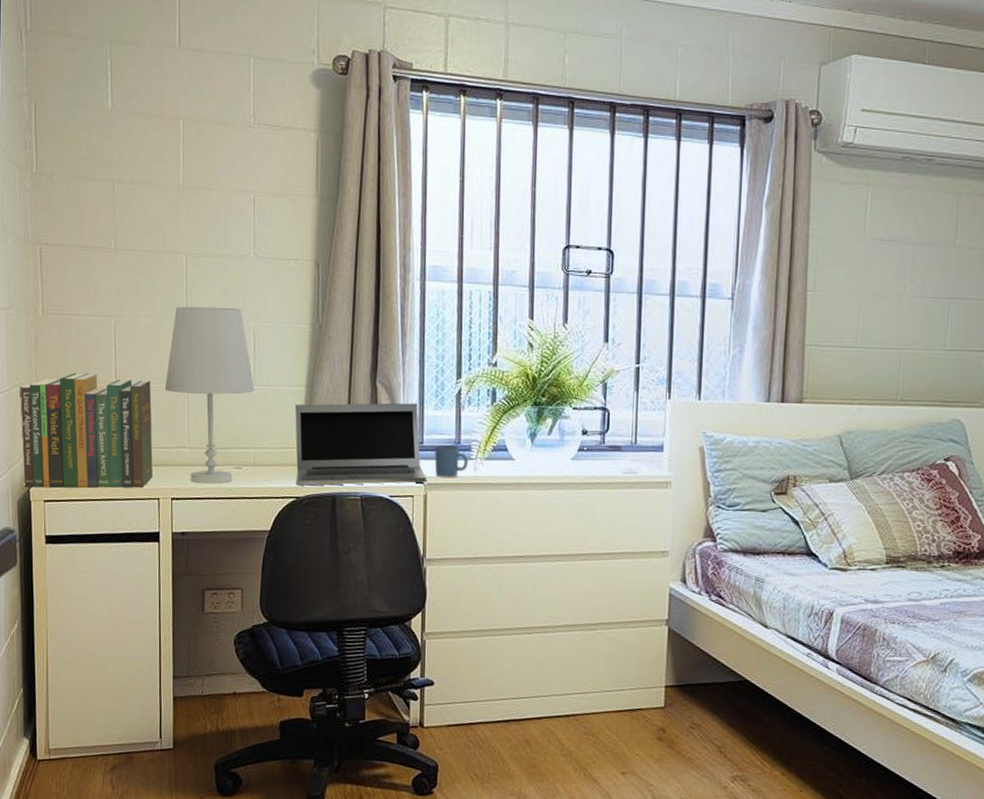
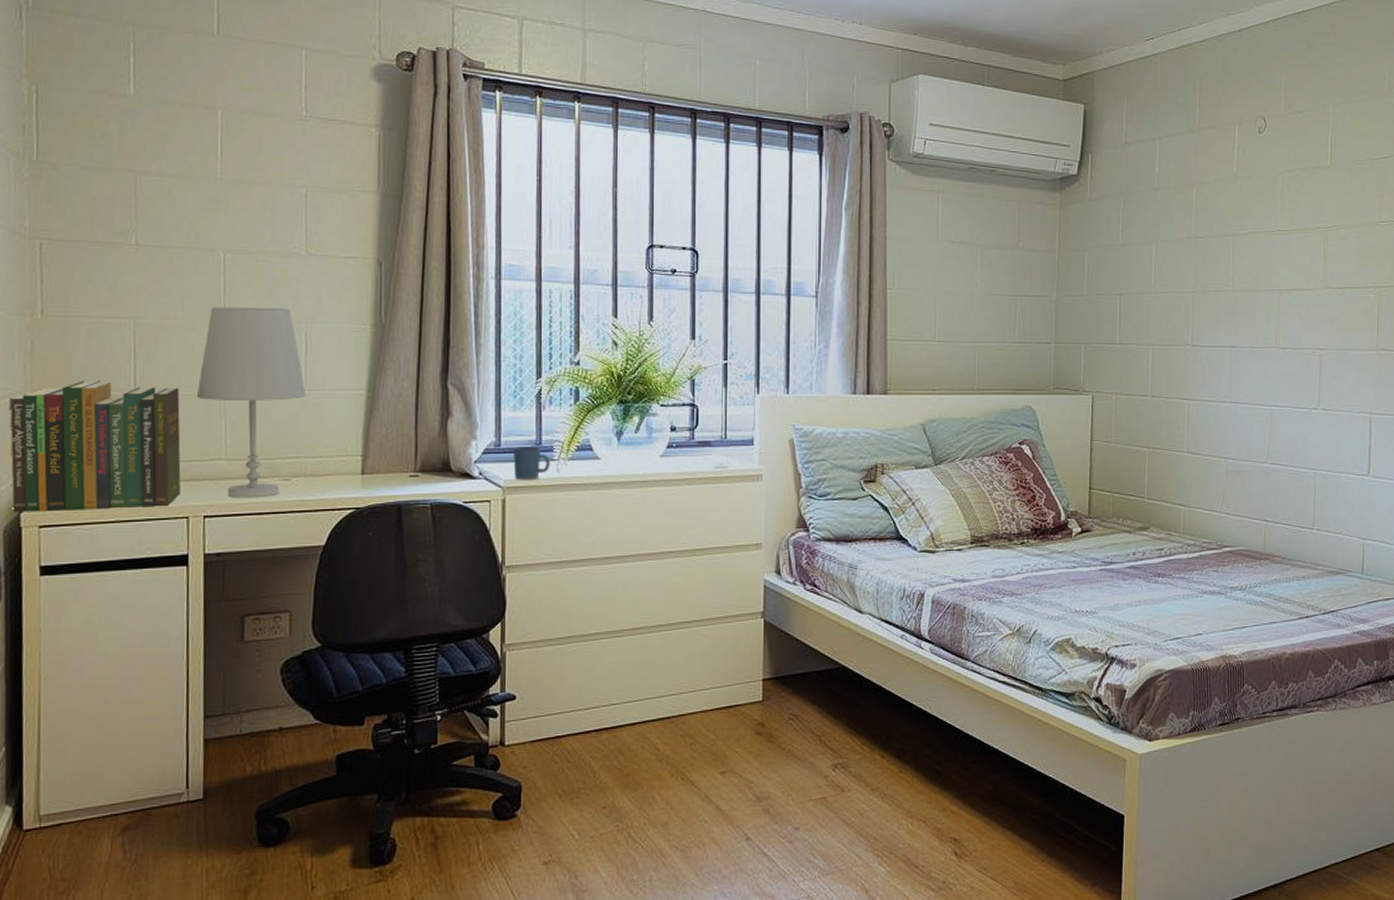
laptop: present [295,402,426,486] -> none [354,404,504,495]

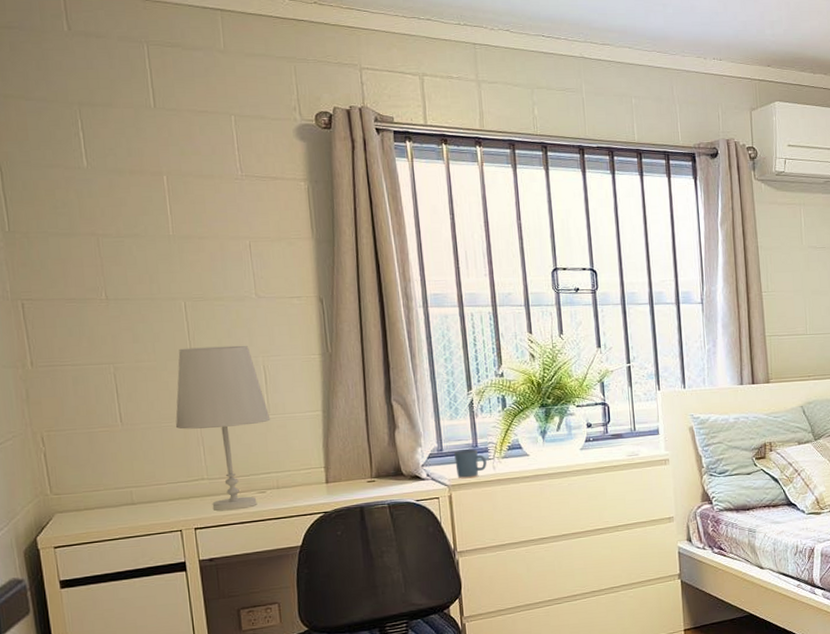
books: present [10,381,181,512] -> none [15,419,172,537]

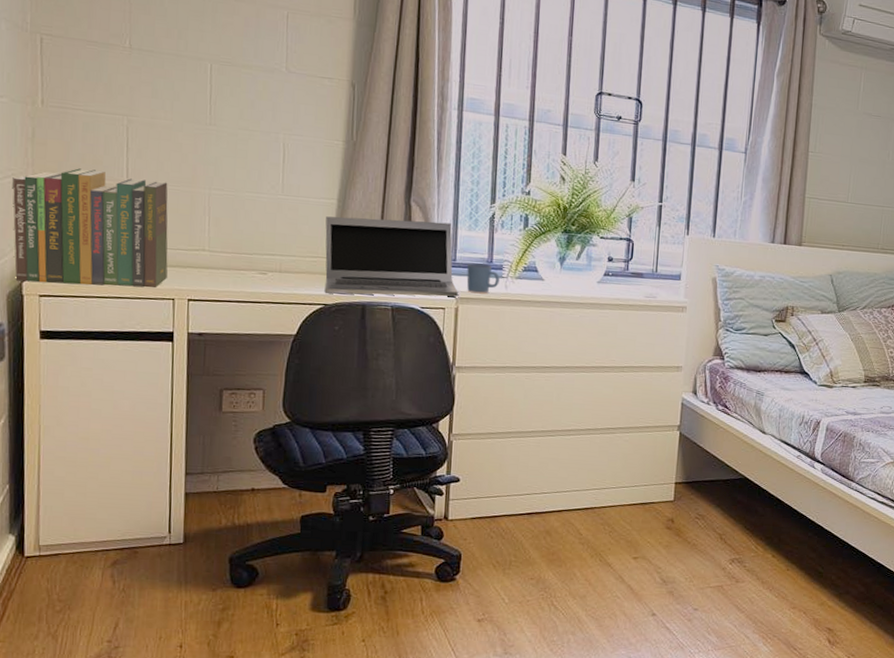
books: none [15,419,172,537] -> present [13,168,168,289]
table lamp: present [176,345,271,512] -> none [184,111,283,288]
laptop: none [314,416,449,501] -> present [324,216,458,297]

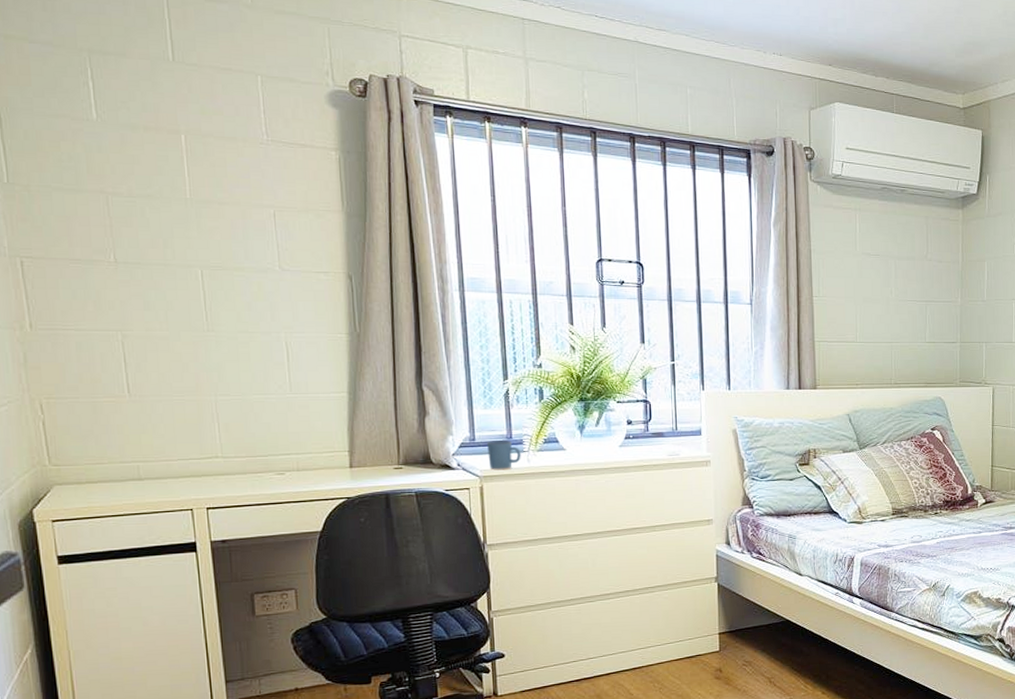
books: present [13,168,168,289] -> none [10,388,182,509]
laptop: present [324,216,458,297] -> none [338,404,481,486]

